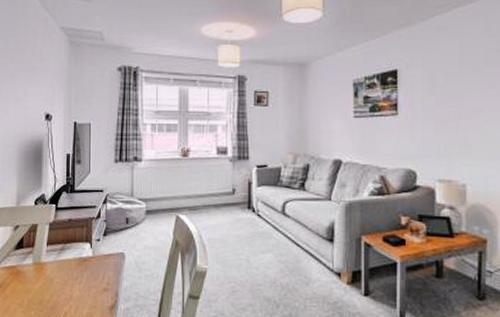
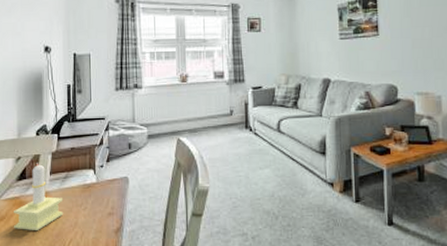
candle: none [10,233,59,301] -> present [14,163,64,230]

